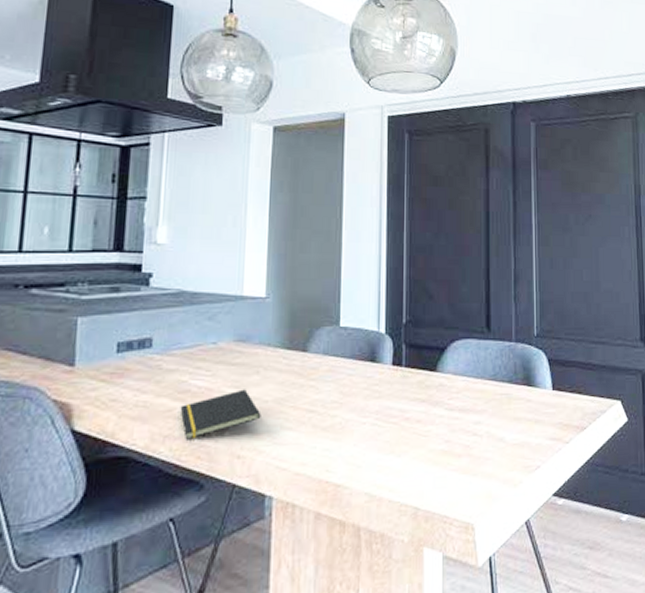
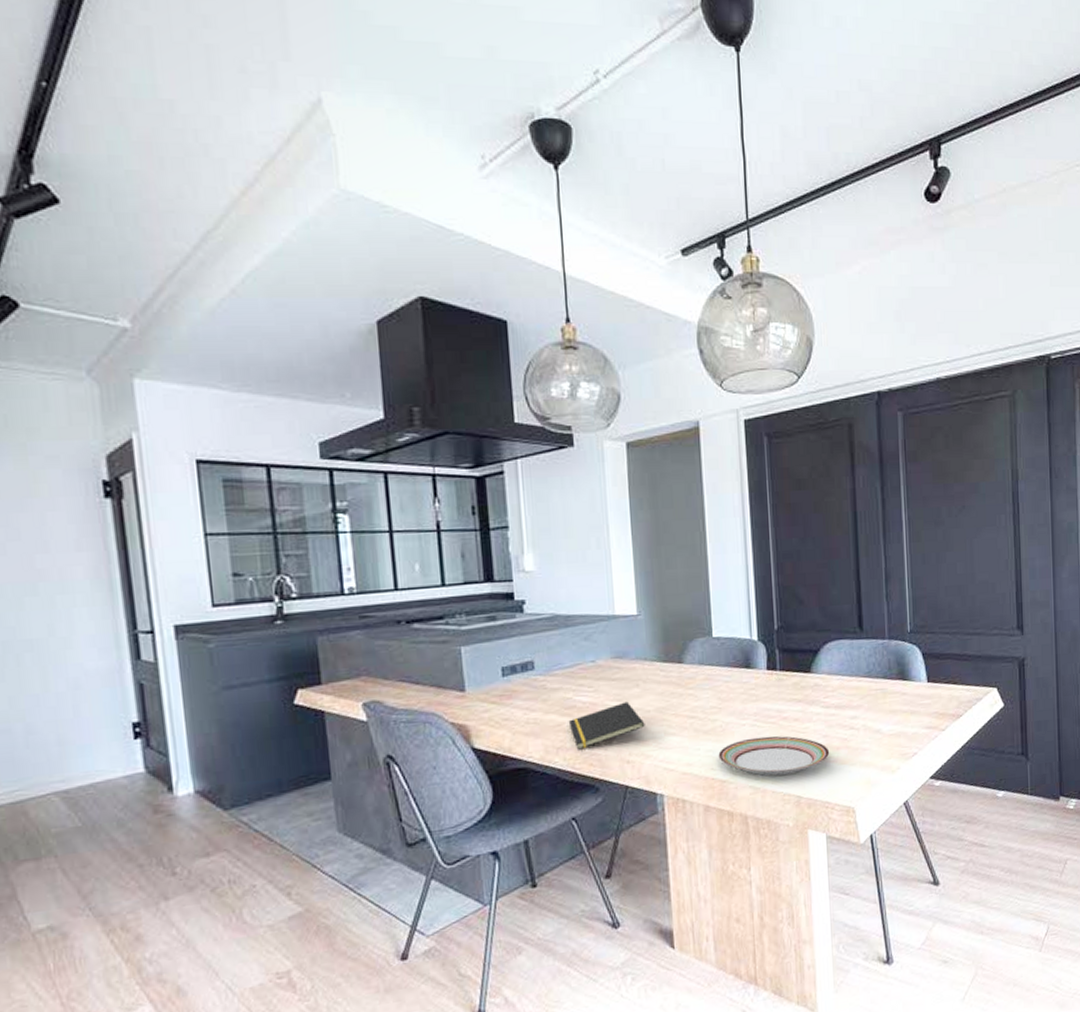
plate: none [335,437,451,483] -> present [718,736,830,776]

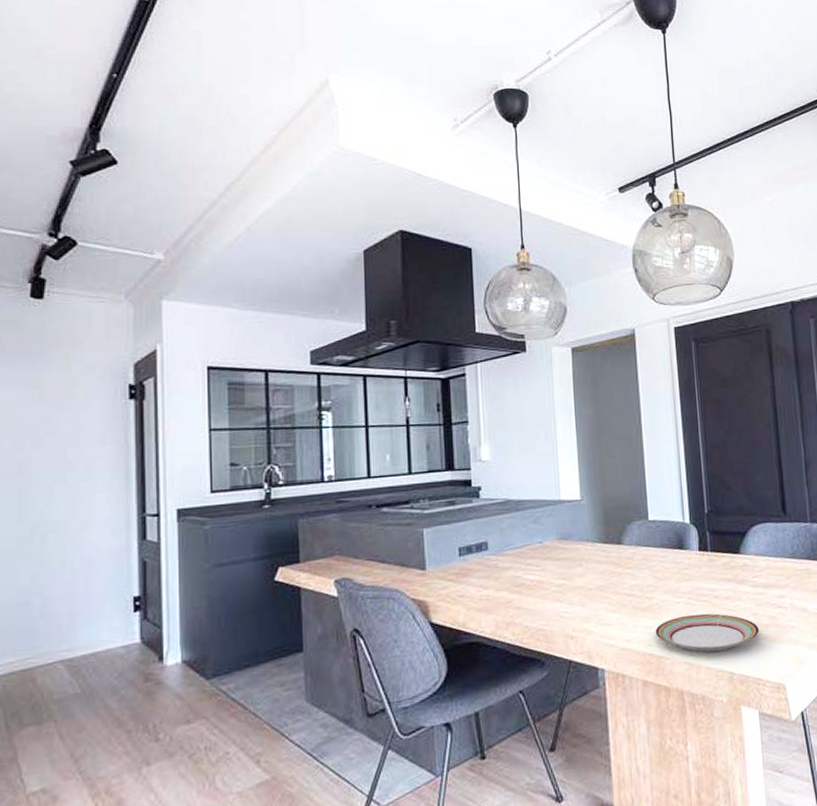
notepad: present [568,701,645,750] -> none [517,580,588,626]

